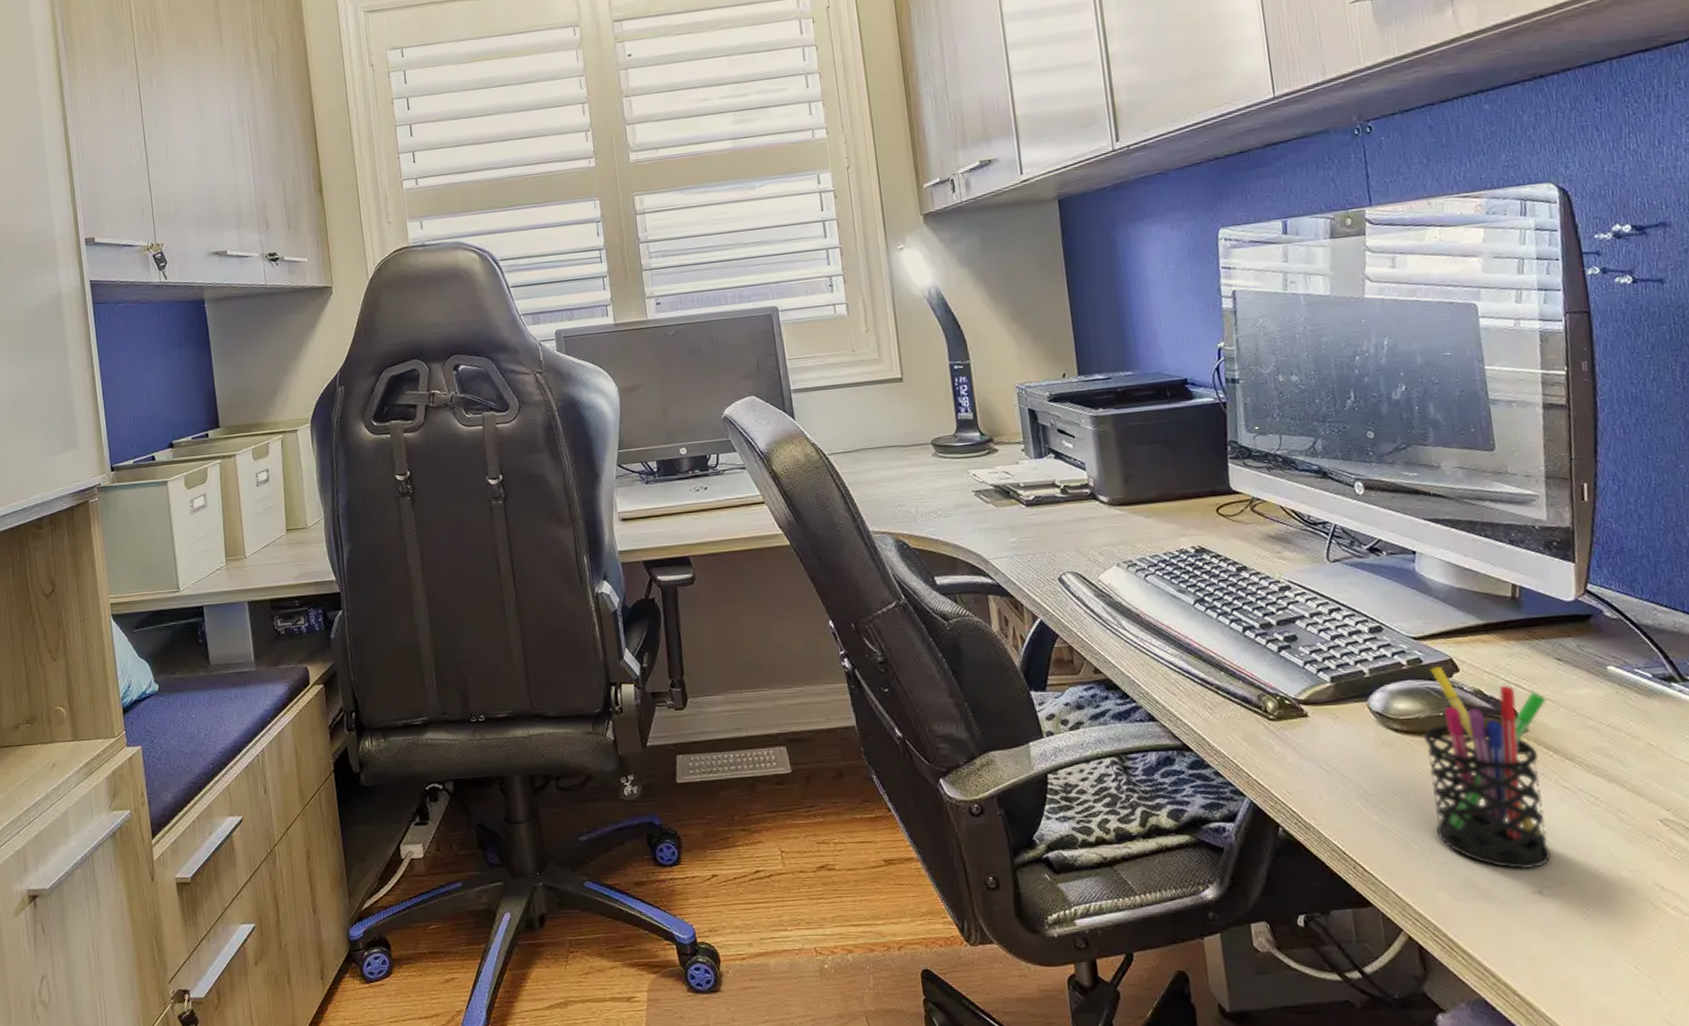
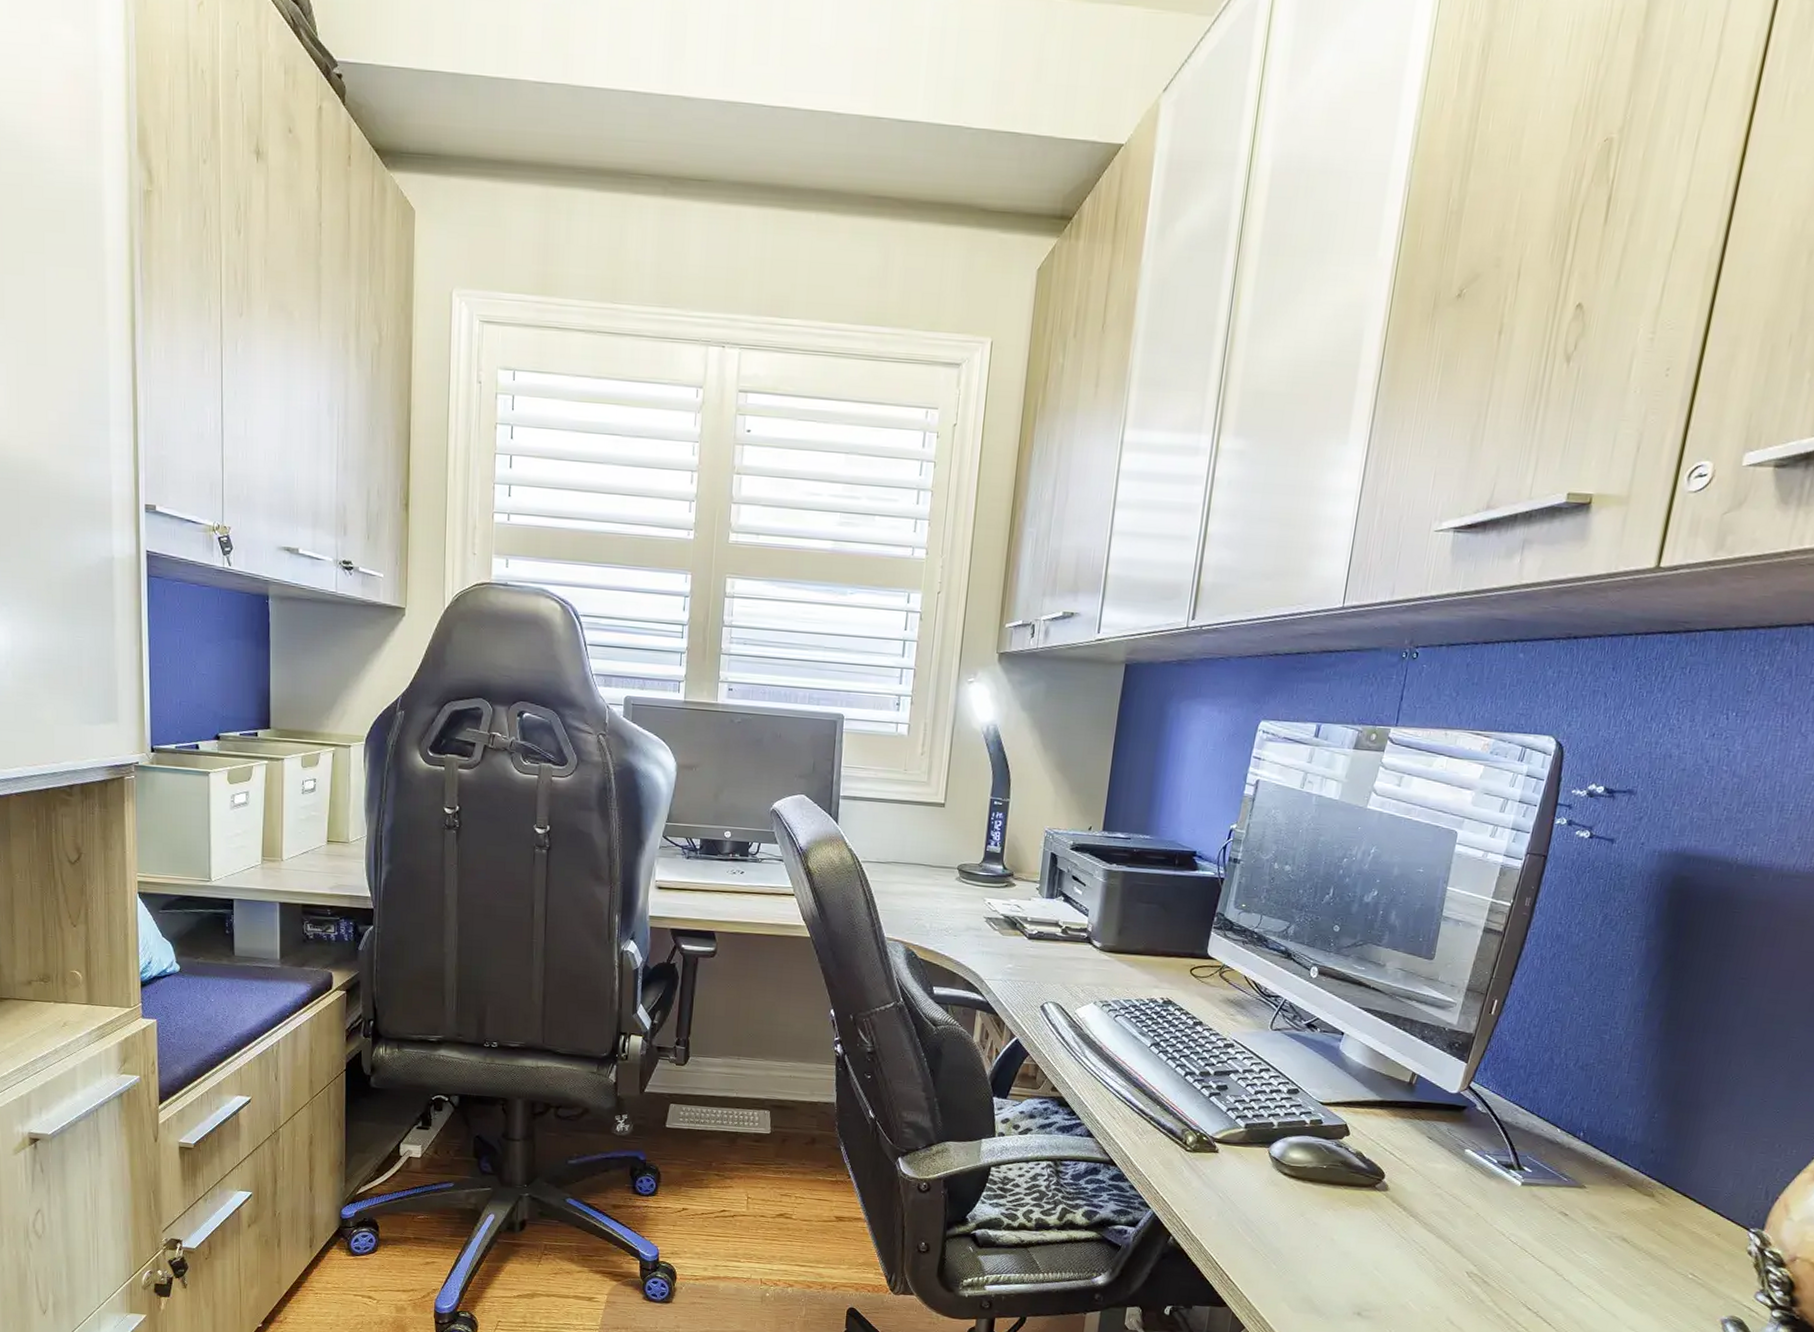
pen holder: present [1423,665,1551,870] -> none [1293,1128,1411,1296]

